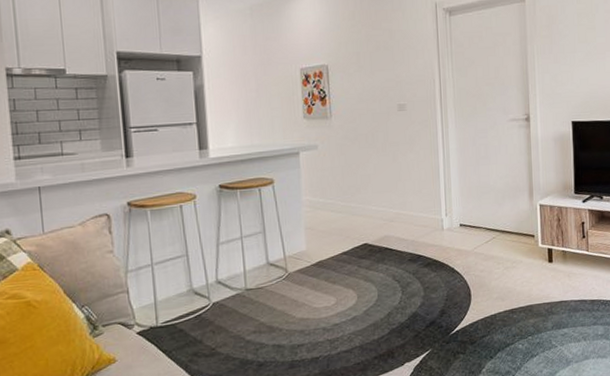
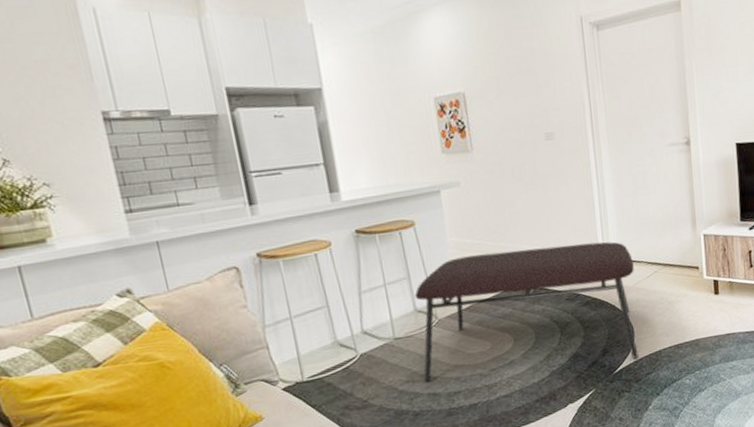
coffee table: none [268,207,474,334] -> present [414,241,638,382]

